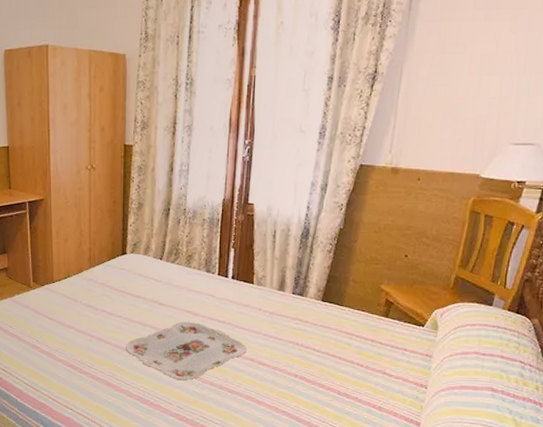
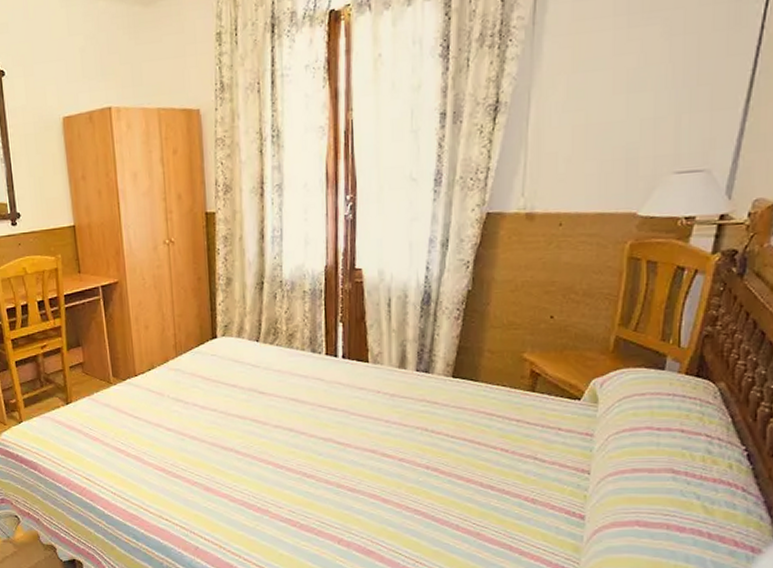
serving tray: present [126,322,247,380] -> none [224,411,366,479]

